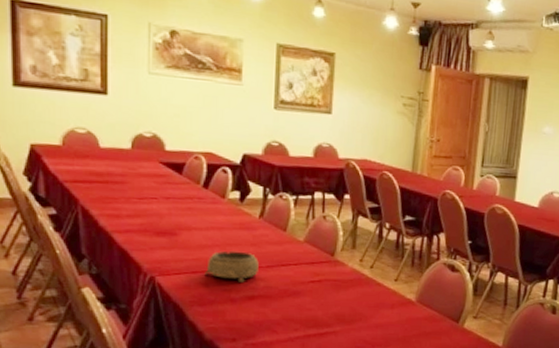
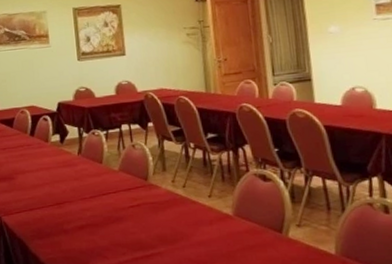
decorative bowl: present [204,250,259,282] -> none [40,186,84,214]

